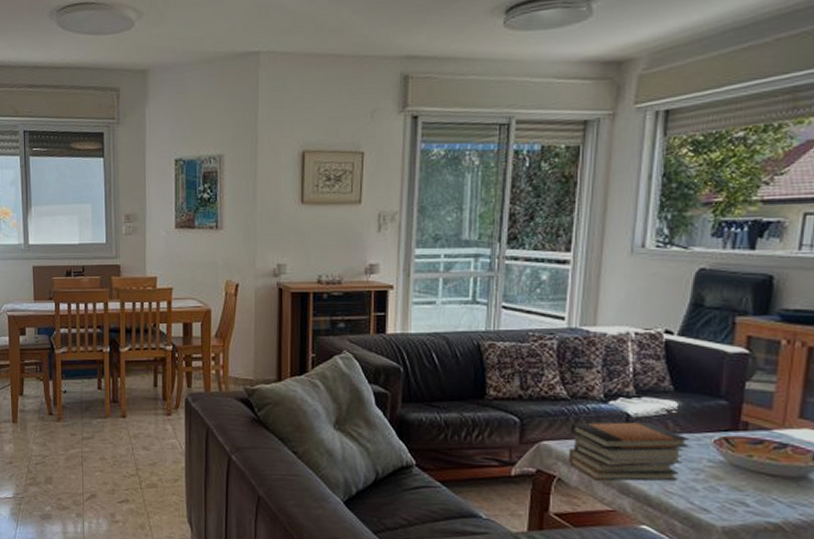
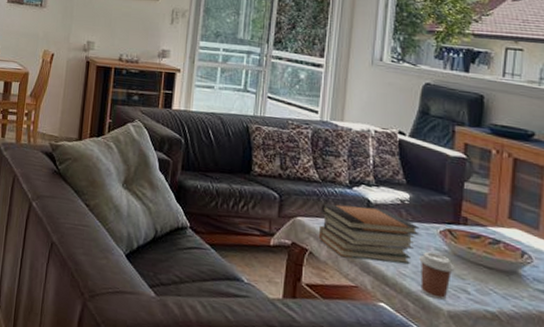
coffee cup: none [689,465,731,515] -> present [419,252,455,300]

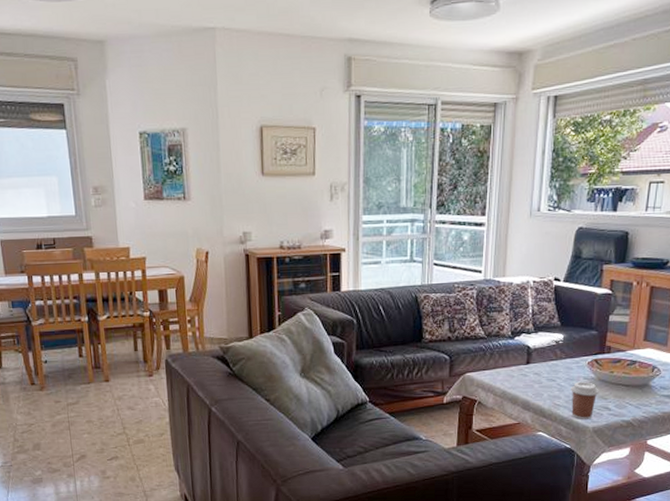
book stack: present [318,203,420,264] -> none [485,352,571,401]

